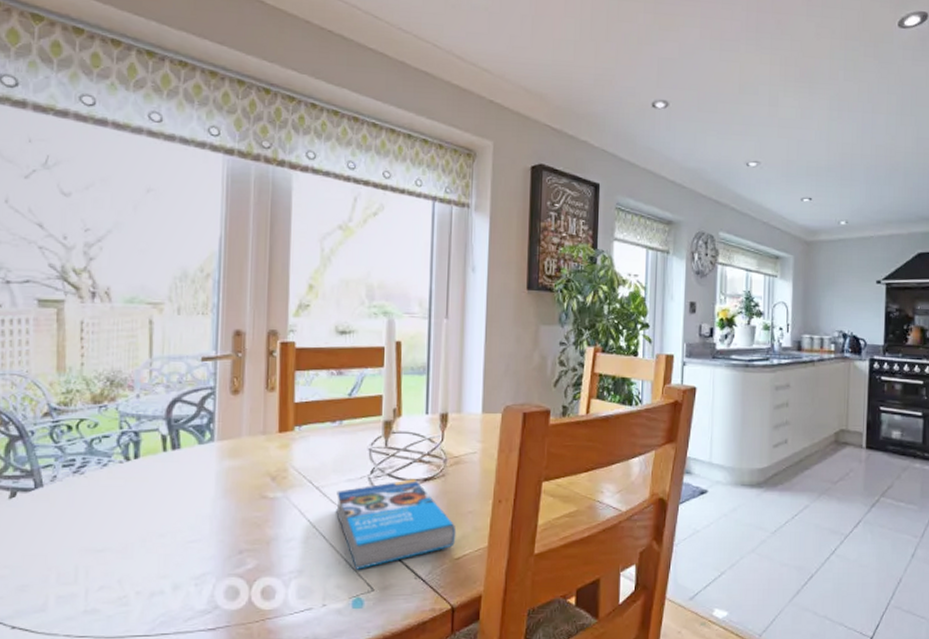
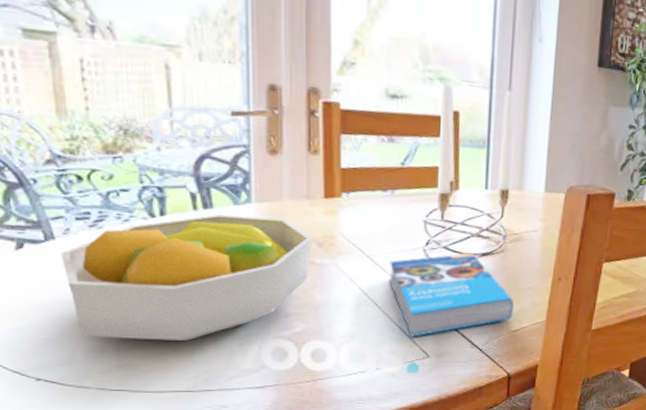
fruit bowl: none [46,454,267,583] -> present [60,214,312,341]

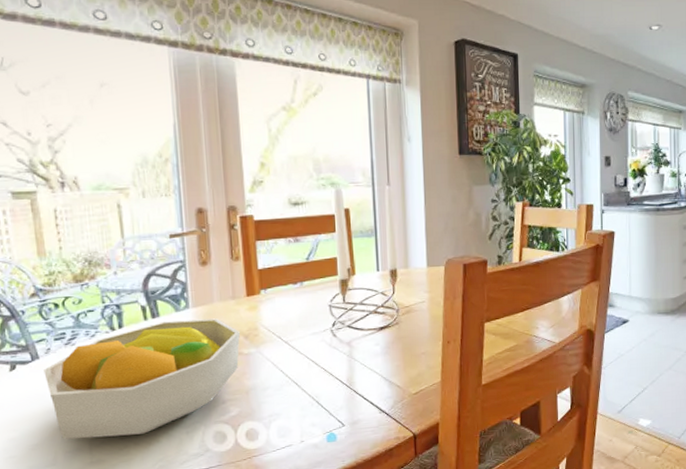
book: present [389,253,515,337] -> none [304,328,413,410]

